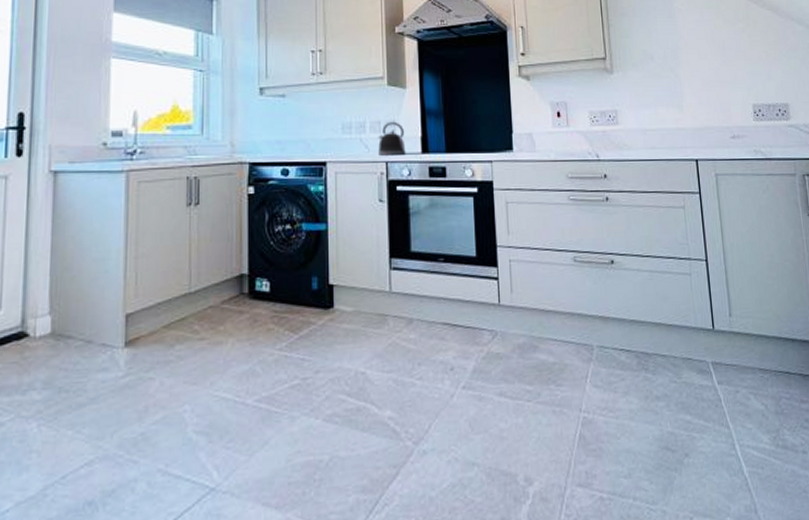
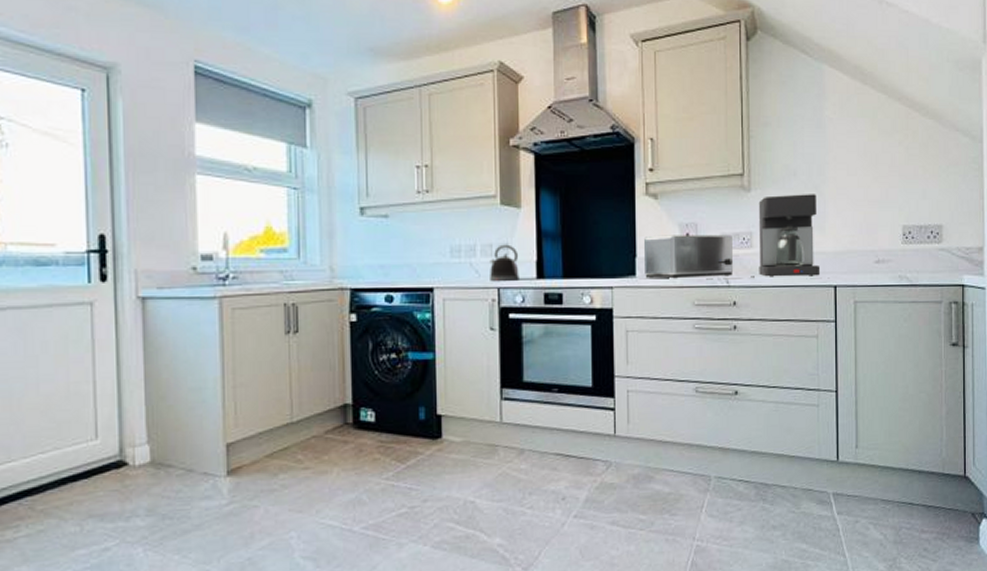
toaster: none [519,112,603,154] -> present [644,234,734,279]
coffee maker: none [621,76,682,152] -> present [758,194,821,277]

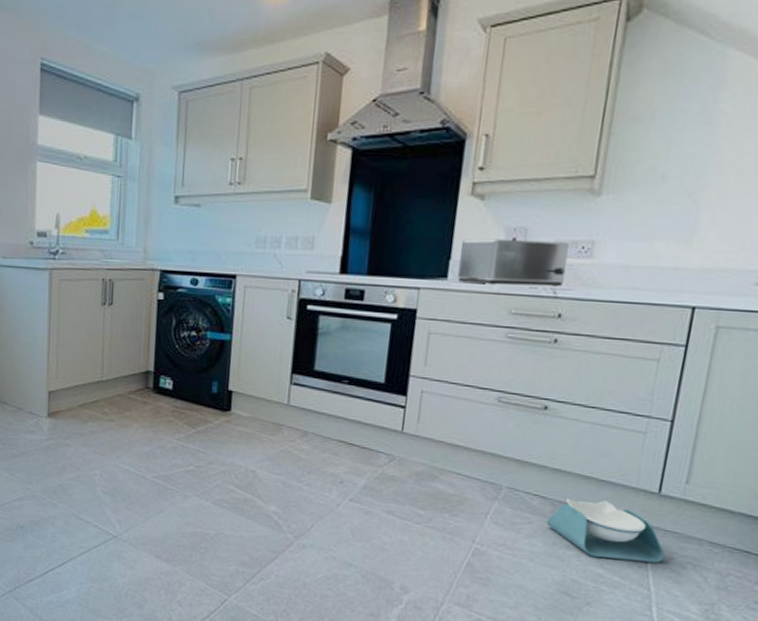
kettle: present [490,244,519,282] -> none [292,238,323,275]
pet bowl: none [753,476,851,533] -> present [546,499,665,563]
coffee maker: present [758,194,821,277] -> none [595,201,688,295]

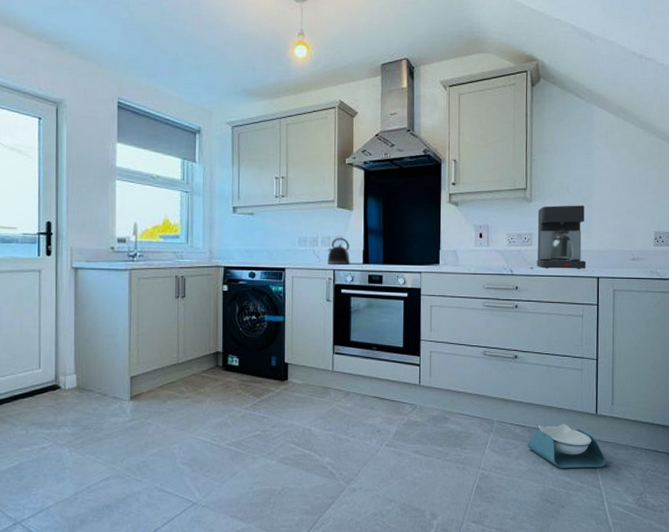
kettle: none [292,238,323,275] -> present [328,237,350,266]
toaster: present [457,238,569,287] -> none [446,234,517,268]
coffee maker: none [595,201,688,295] -> present [536,205,587,269]

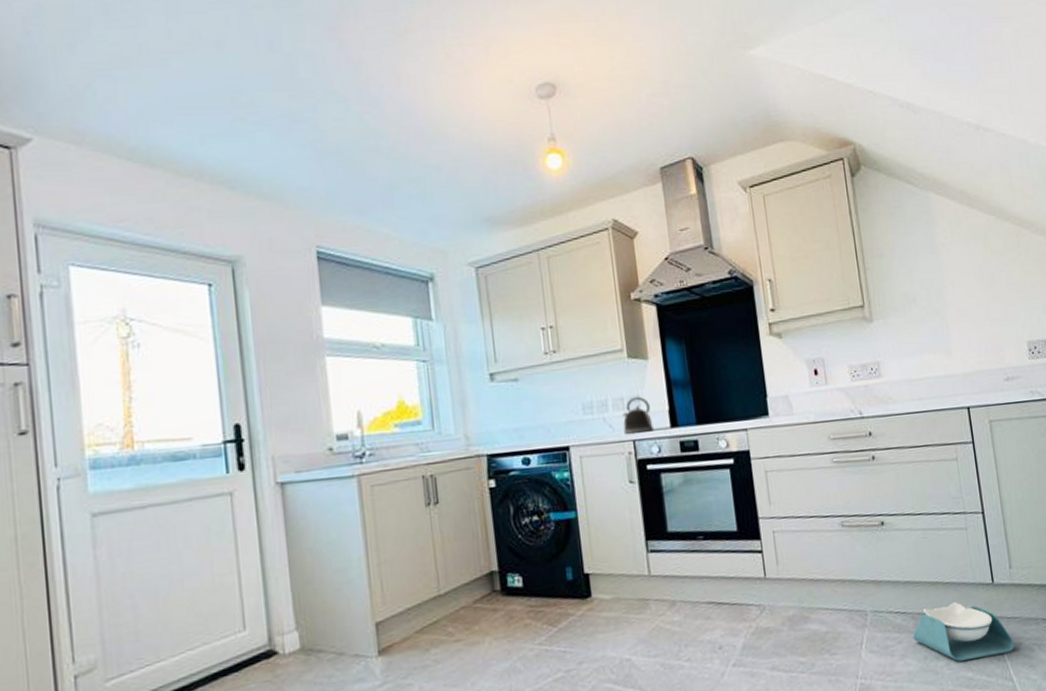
coffee maker: present [536,205,587,269] -> none [882,318,952,405]

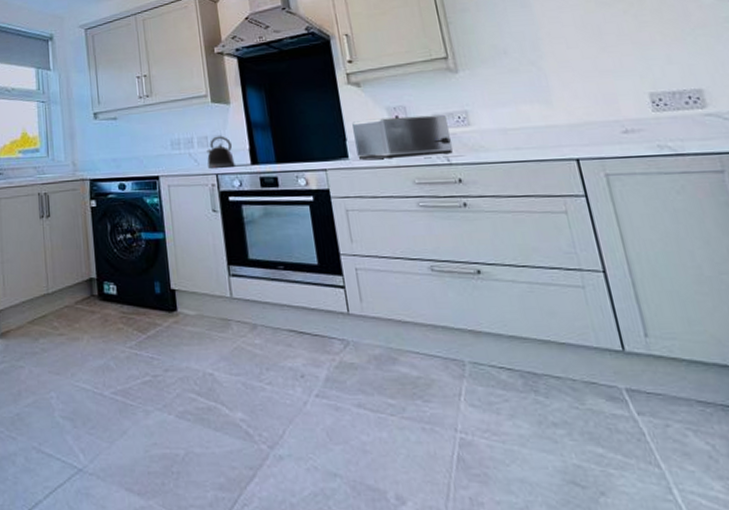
toaster: none [773,366,866,418] -> present [352,114,454,161]
pet bowl: present [913,602,1015,662] -> none [522,366,660,433]

